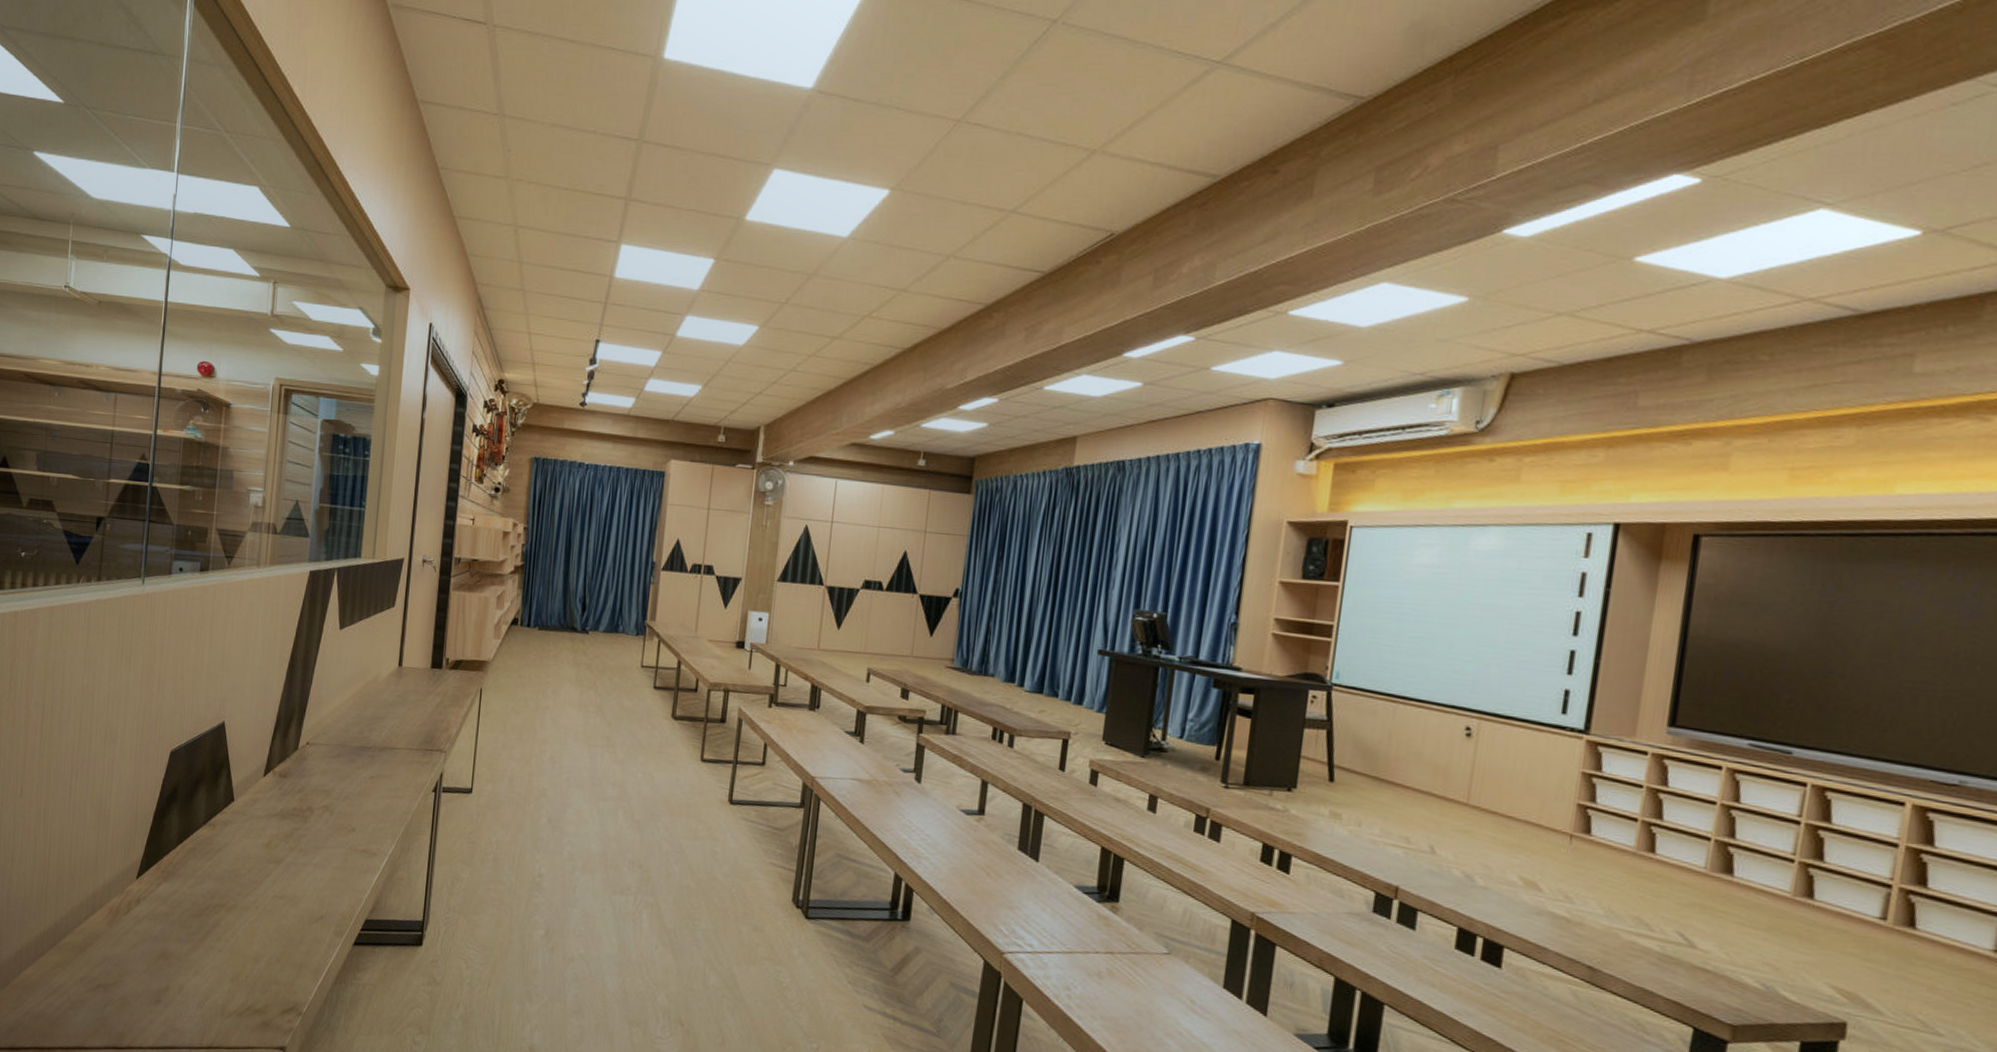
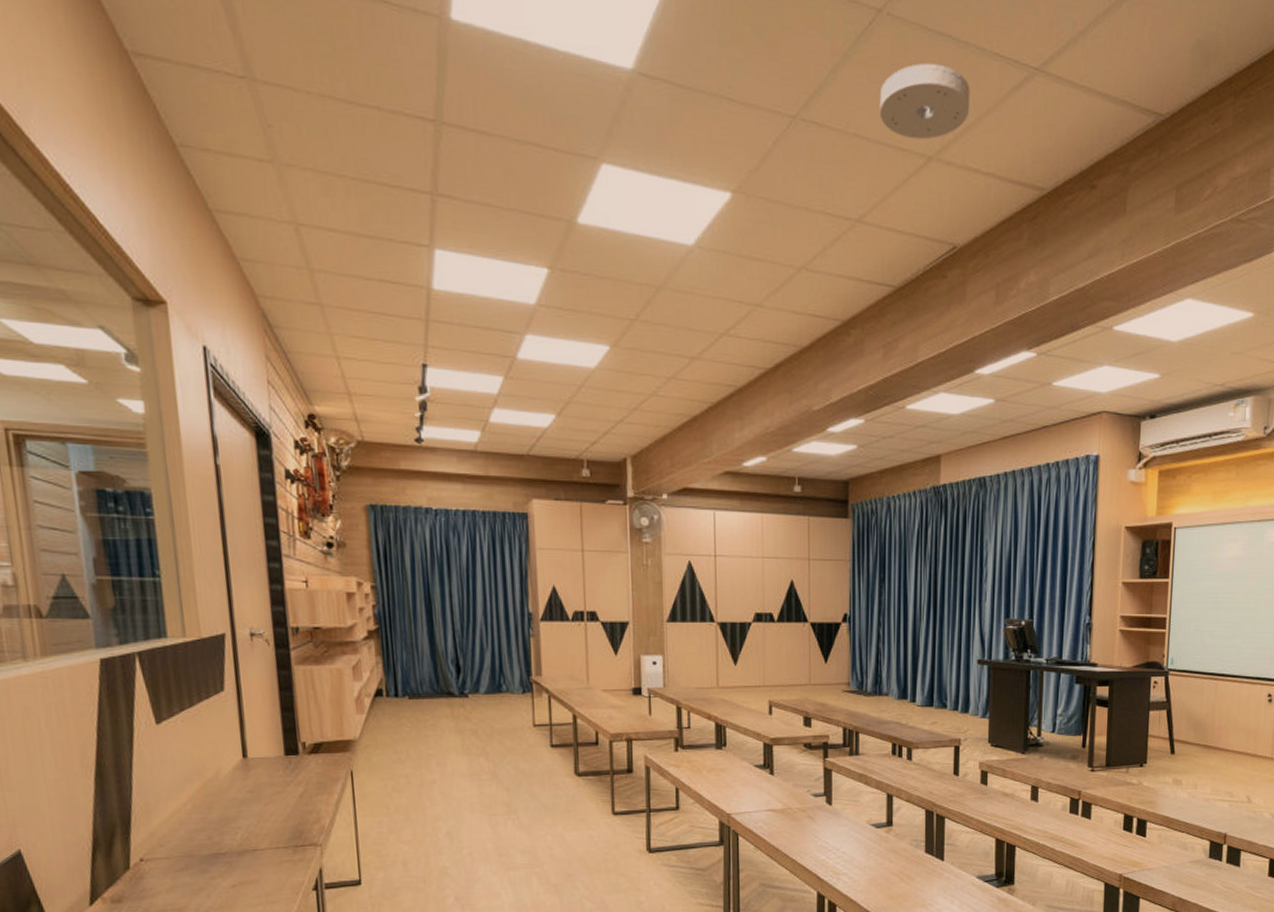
smoke detector: none [1045,64,1144,135] -> present [879,62,970,140]

